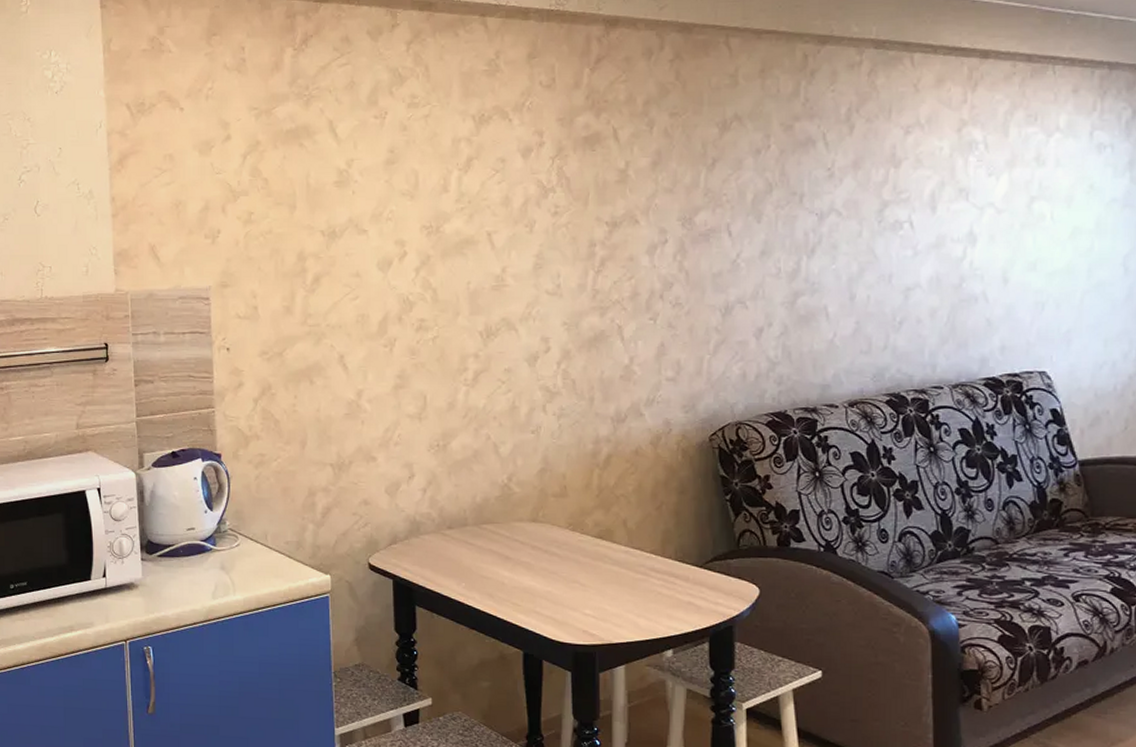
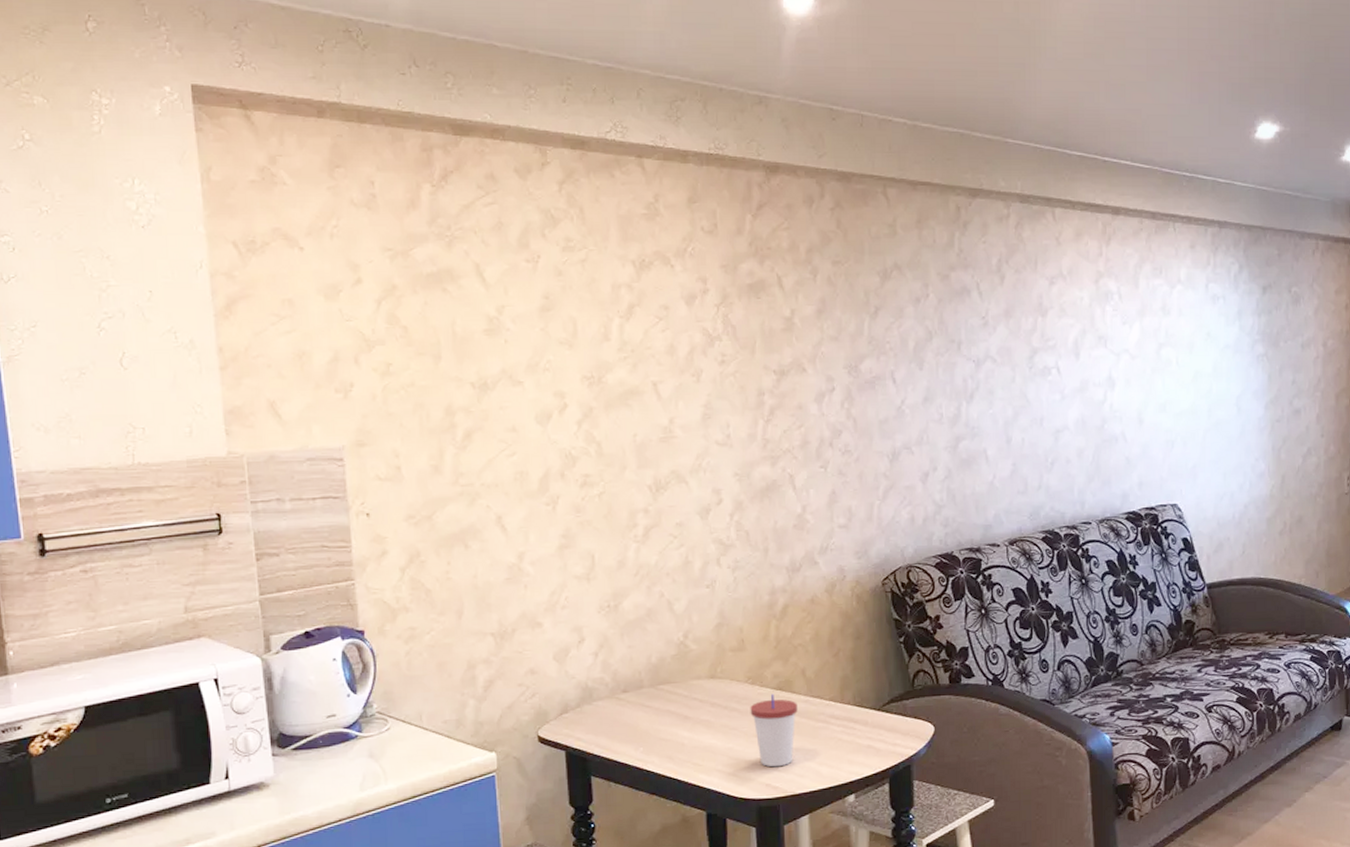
cup: none [570,541,618,615] -> present [750,693,798,767]

